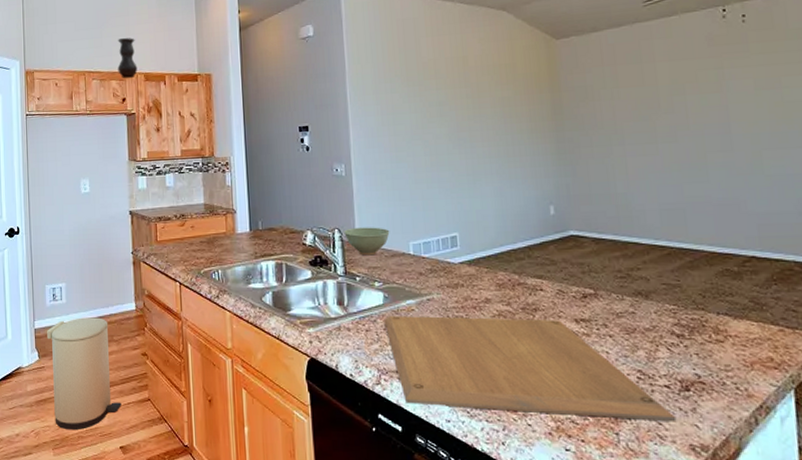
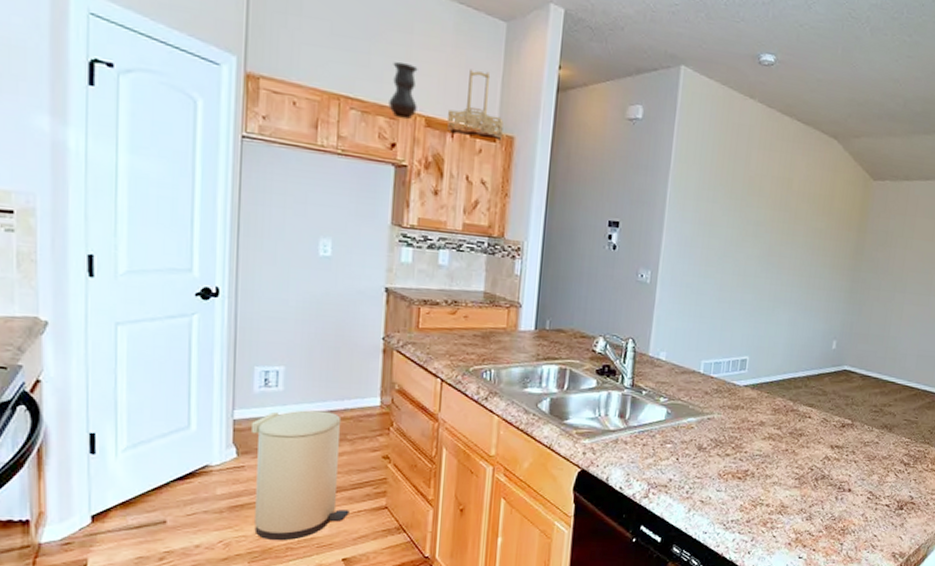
decorative basket: none [160,29,202,82] -> present [447,69,504,141]
bowl: present [344,227,390,256] -> none [638,339,685,371]
chopping board: present [384,315,677,422] -> none [662,431,888,535]

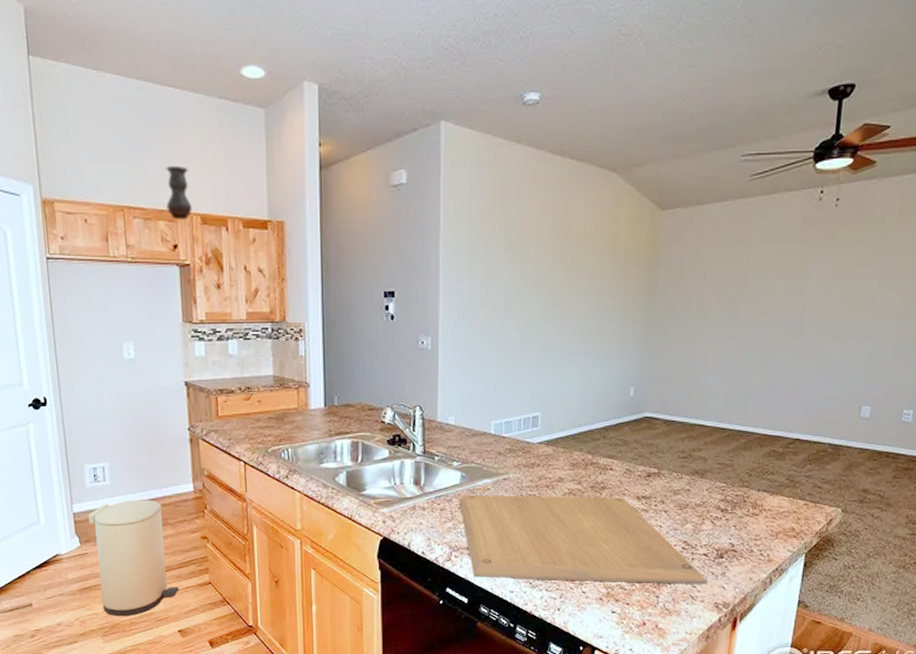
decorative basket: present [447,69,504,141] -> none [221,160,273,228]
chopping board: none [662,431,888,535] -> present [459,494,708,585]

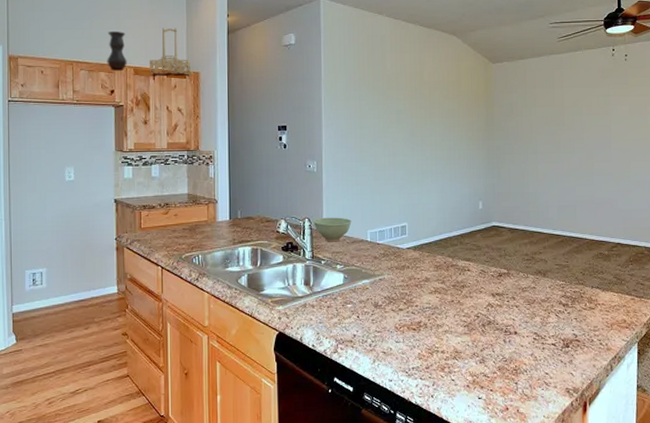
pedal bin: present [89,500,179,616] -> none [26,301,100,408]
decorative basket: none [221,160,273,228] -> present [150,27,191,77]
bowl: none [425,405,473,435] -> present [313,217,352,242]
chopping board: present [459,494,708,585] -> none [343,293,558,372]

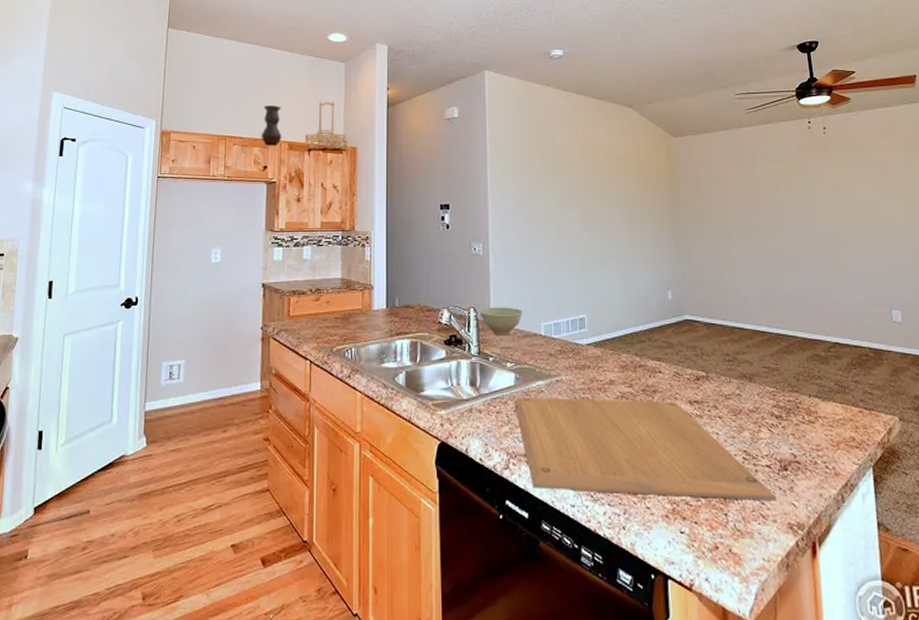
chopping board: none [343,293,558,372] -> present [514,396,777,502]

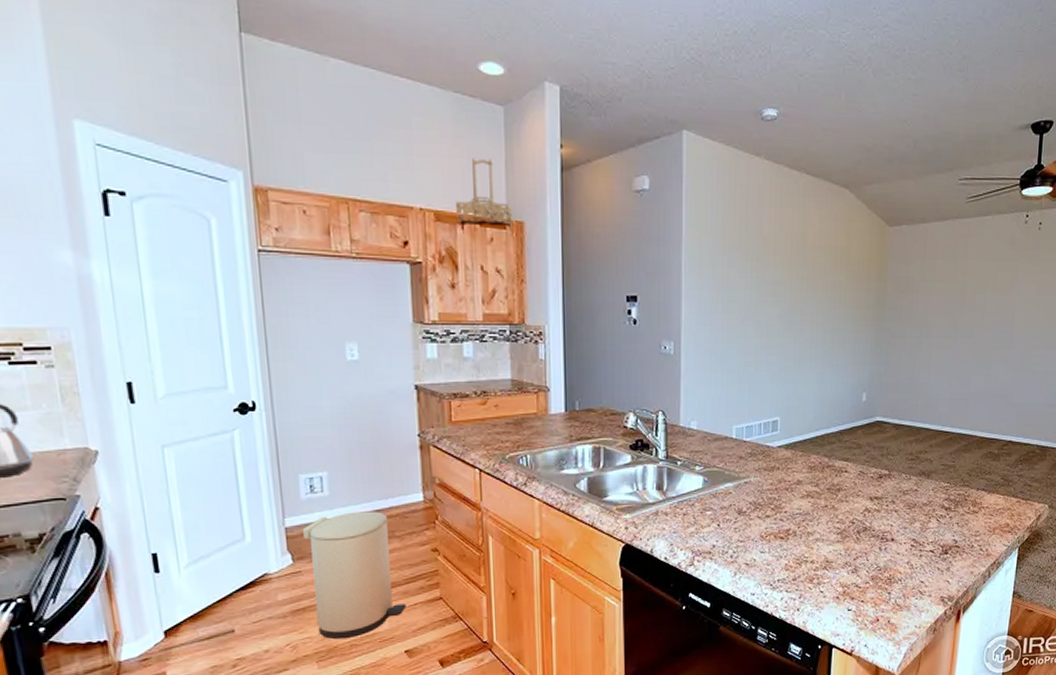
pedal bin: none [159,398,237,526] -> present [303,511,406,639]
vase: present [261,105,282,147] -> none [396,159,425,216]
bowl: present [479,307,523,336] -> none [668,410,715,440]
chopping board: present [514,396,777,502] -> none [702,498,935,582]

